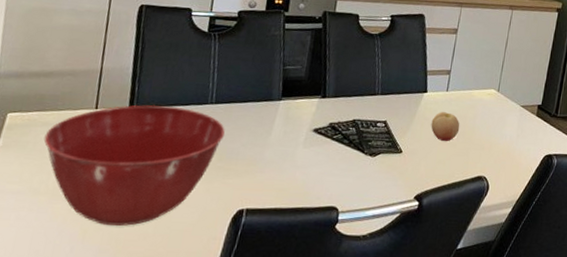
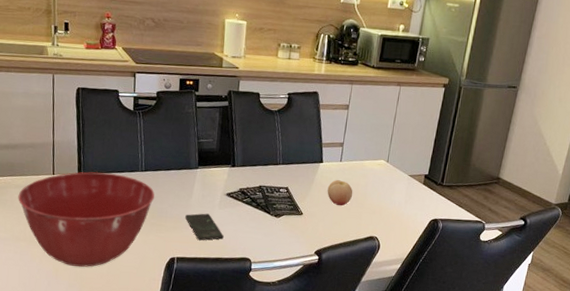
smartphone: none [261,153,307,187] -> present [185,213,224,241]

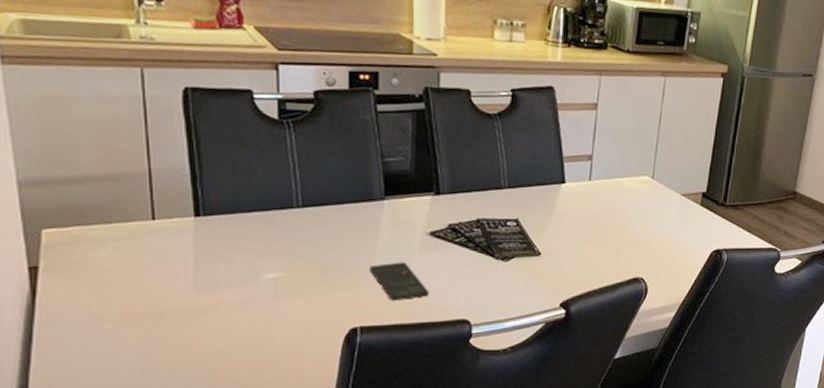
mixing bowl: present [18,172,155,267] -> none [95,212,320,352]
fruit: present [327,180,353,206] -> none [573,205,609,241]

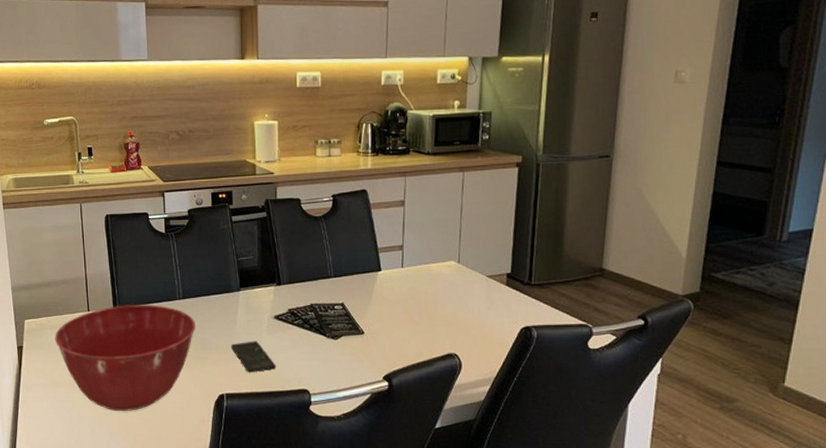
mixing bowl: none [95,212,320,352] -> present [54,305,195,411]

